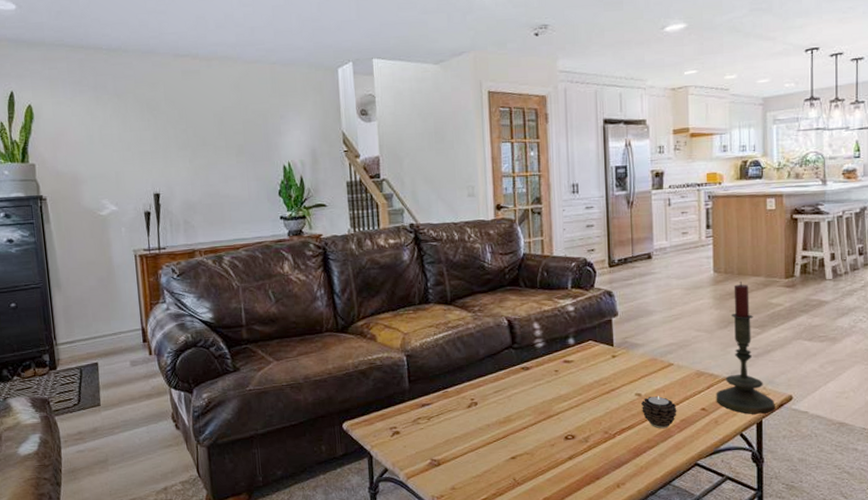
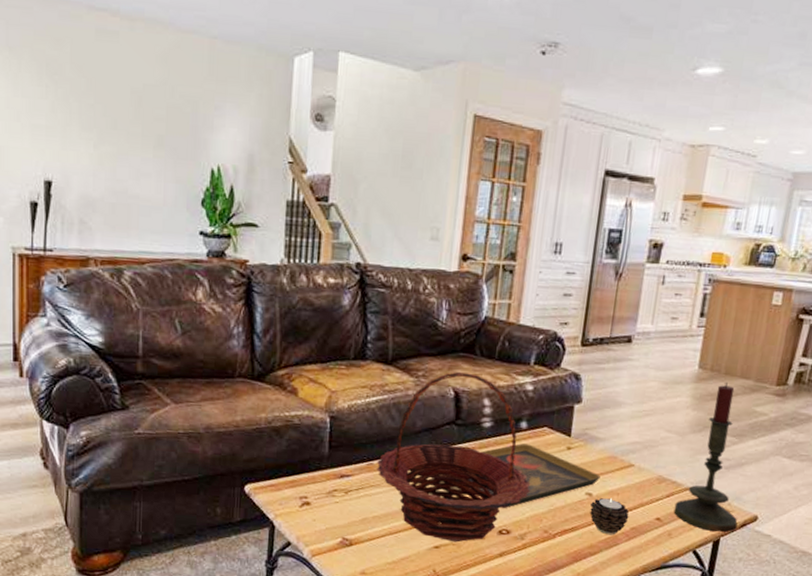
basket: none [451,303,586,452] -> present [376,372,531,542]
decorative tray: none [510,357,645,416] -> present [444,443,601,508]

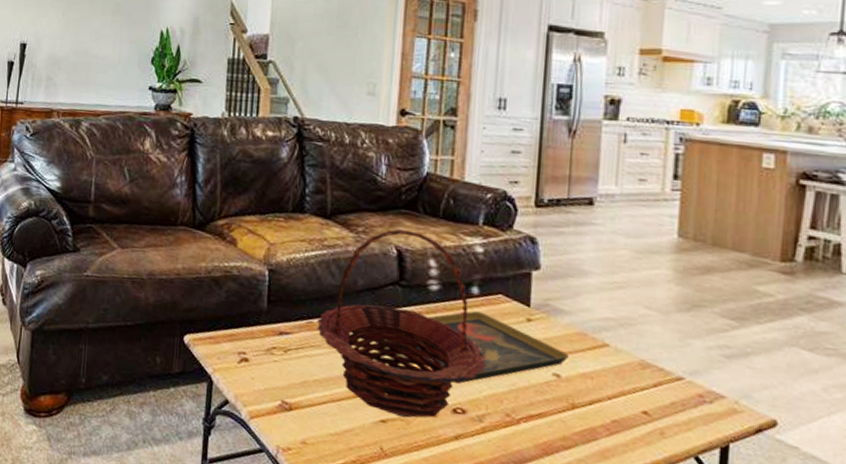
candle: present [590,497,629,536] -> none [558,381,608,428]
candle: present [674,381,738,533] -> none [664,254,751,438]

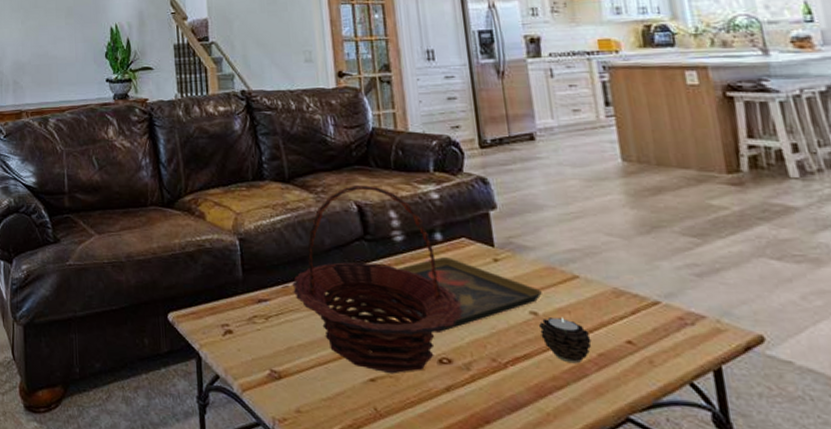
candle: none [558,381,608,428] -> present [538,317,592,364]

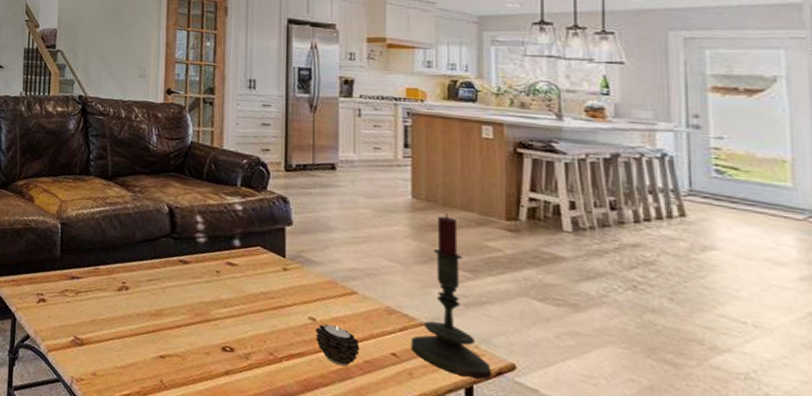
basket: present [292,185,463,374] -> none [102,189,250,355]
decorative tray: present [364,257,542,332] -> none [164,260,322,325]
candle: none [645,173,740,359] -> present [411,213,492,380]

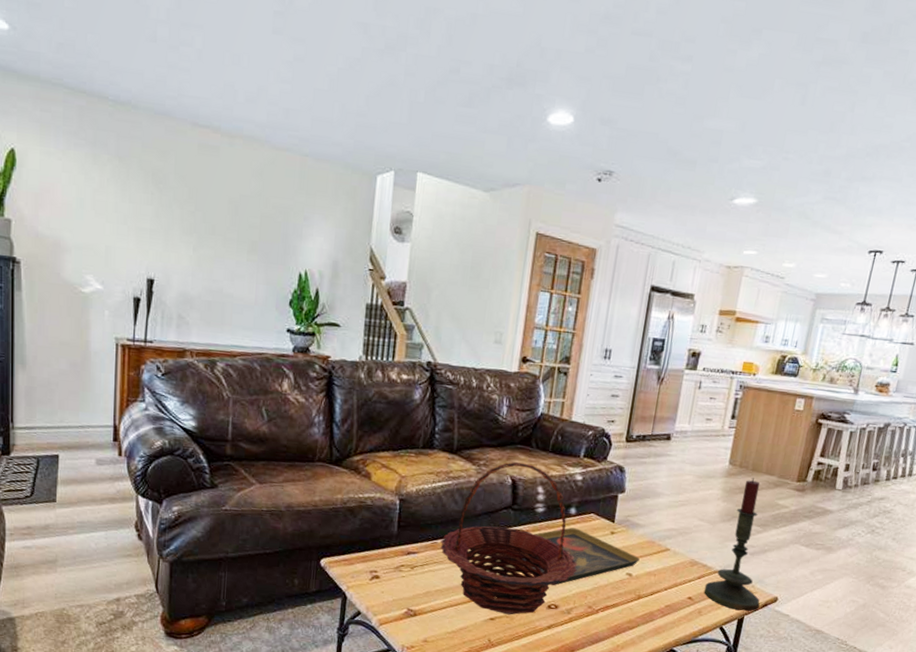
basket: none [102,189,250,355] -> present [440,462,578,615]
decorative tray: none [164,260,322,325] -> present [500,527,640,585]
candle: present [314,324,360,367] -> none [629,578,665,612]

